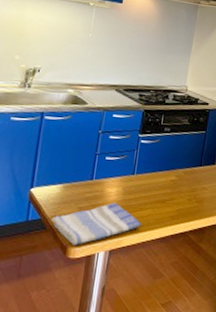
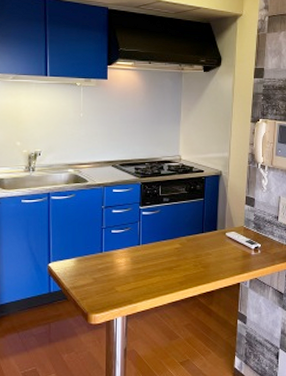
dish towel: present [51,202,141,245] -> none [71,272,152,312]

